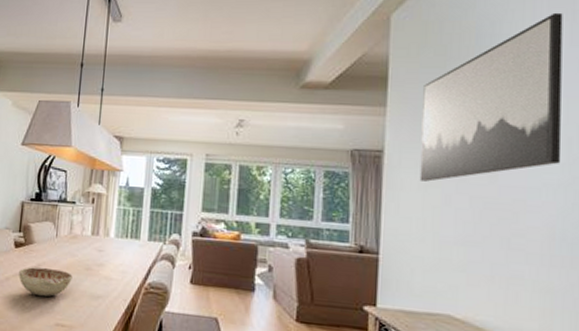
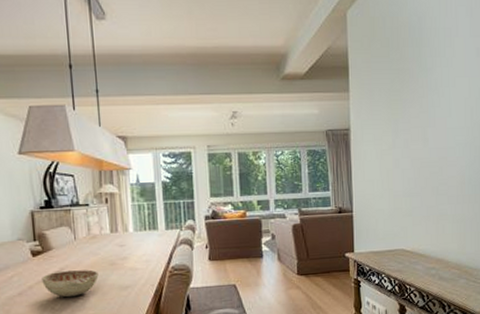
wall art: present [419,12,563,182] -> none [375,9,467,151]

